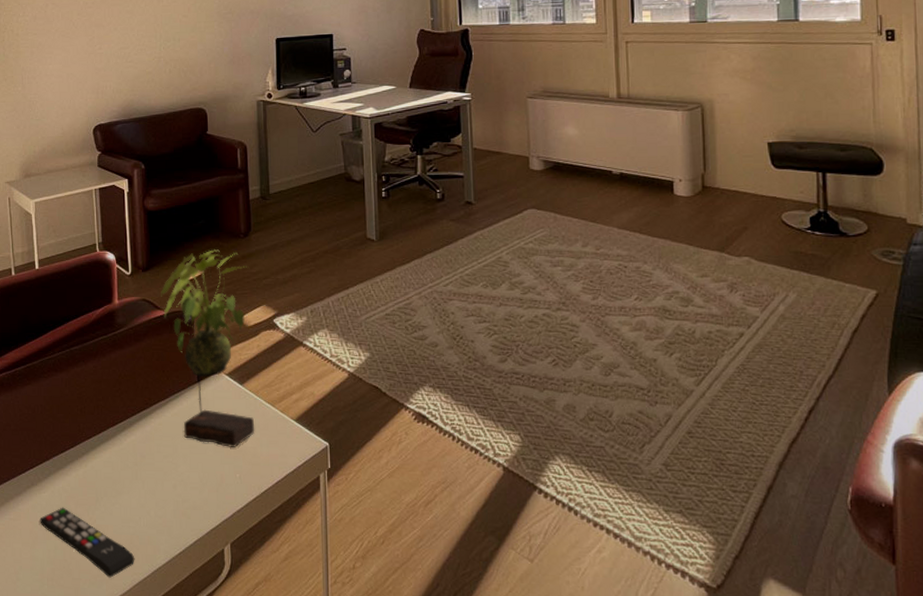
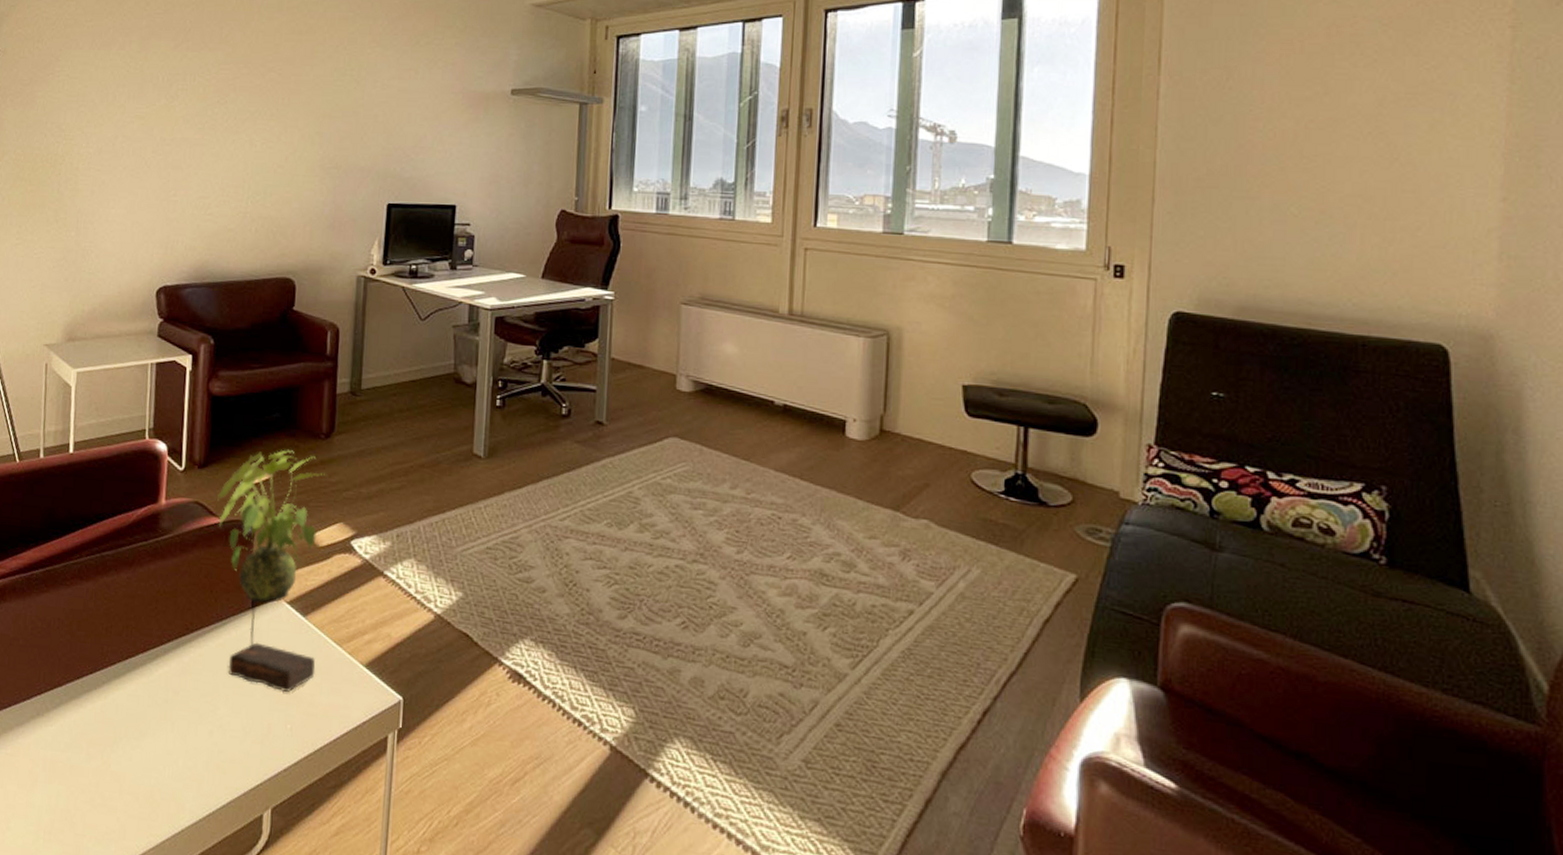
remote control: present [40,507,135,578] -> none [42,745,154,837]

